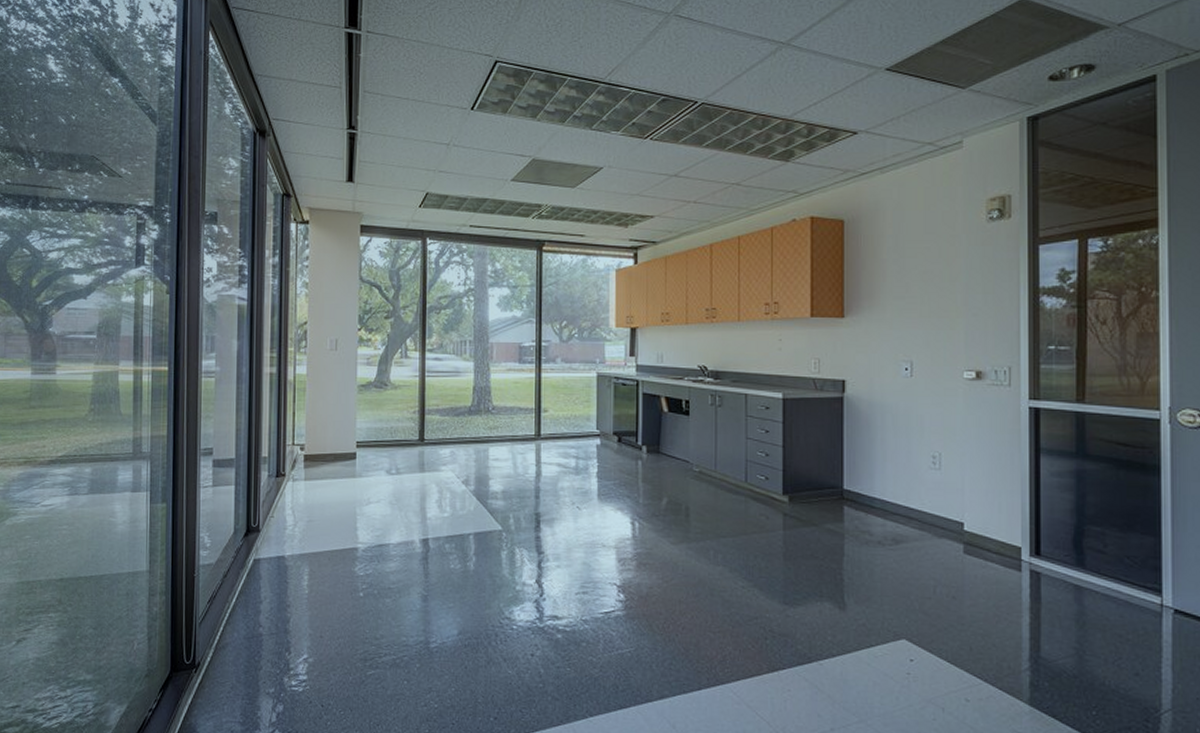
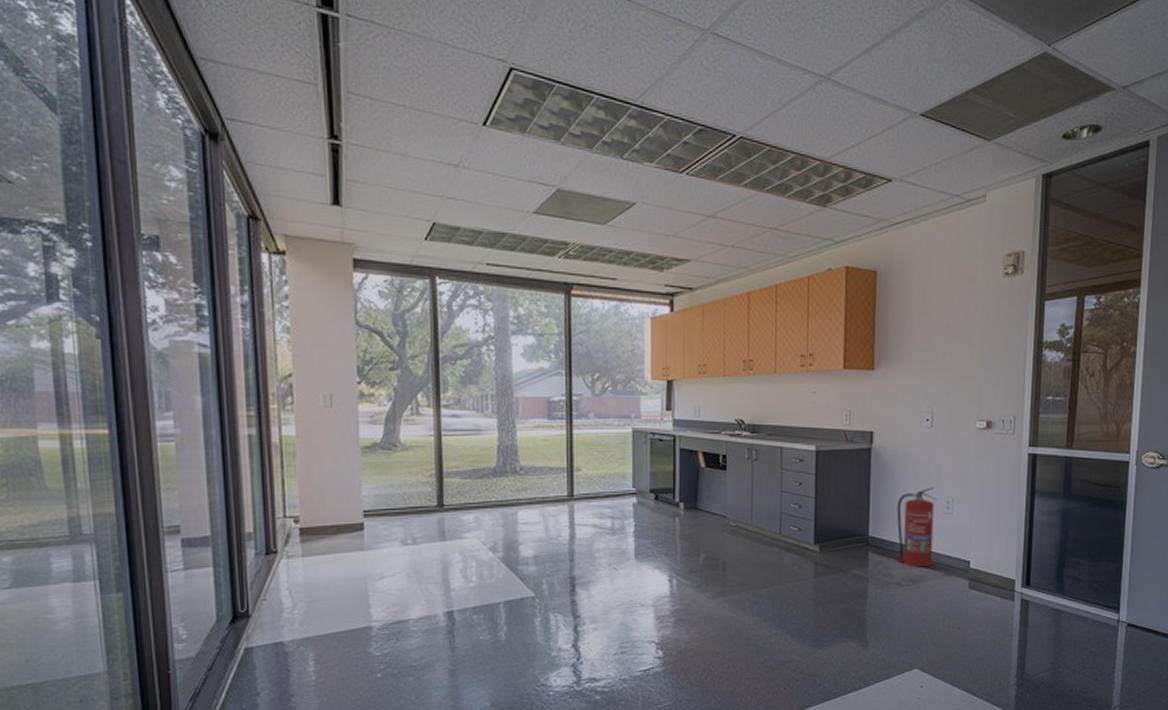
fire extinguisher: none [874,440,921,527] -> present [896,487,937,567]

